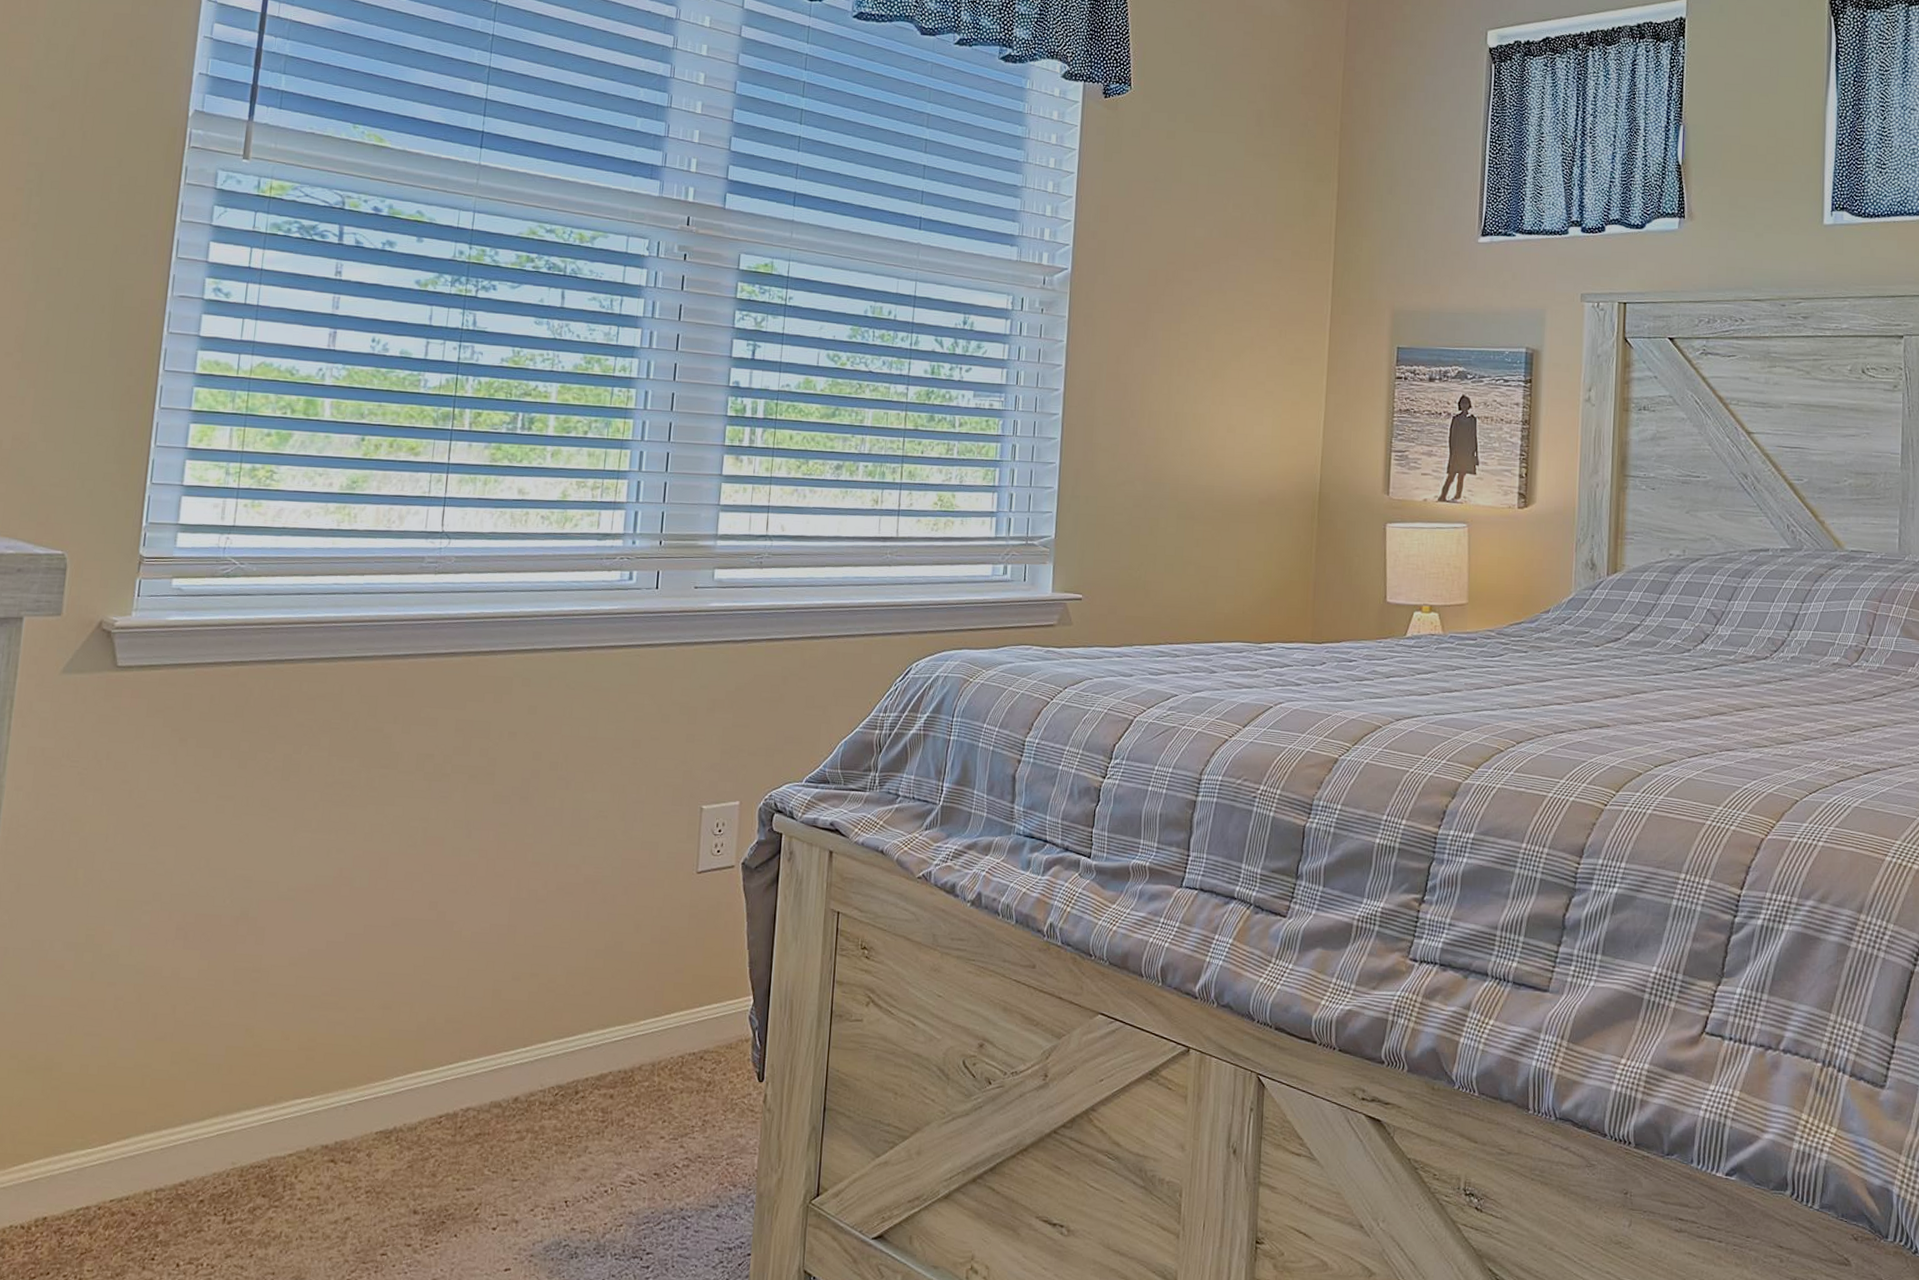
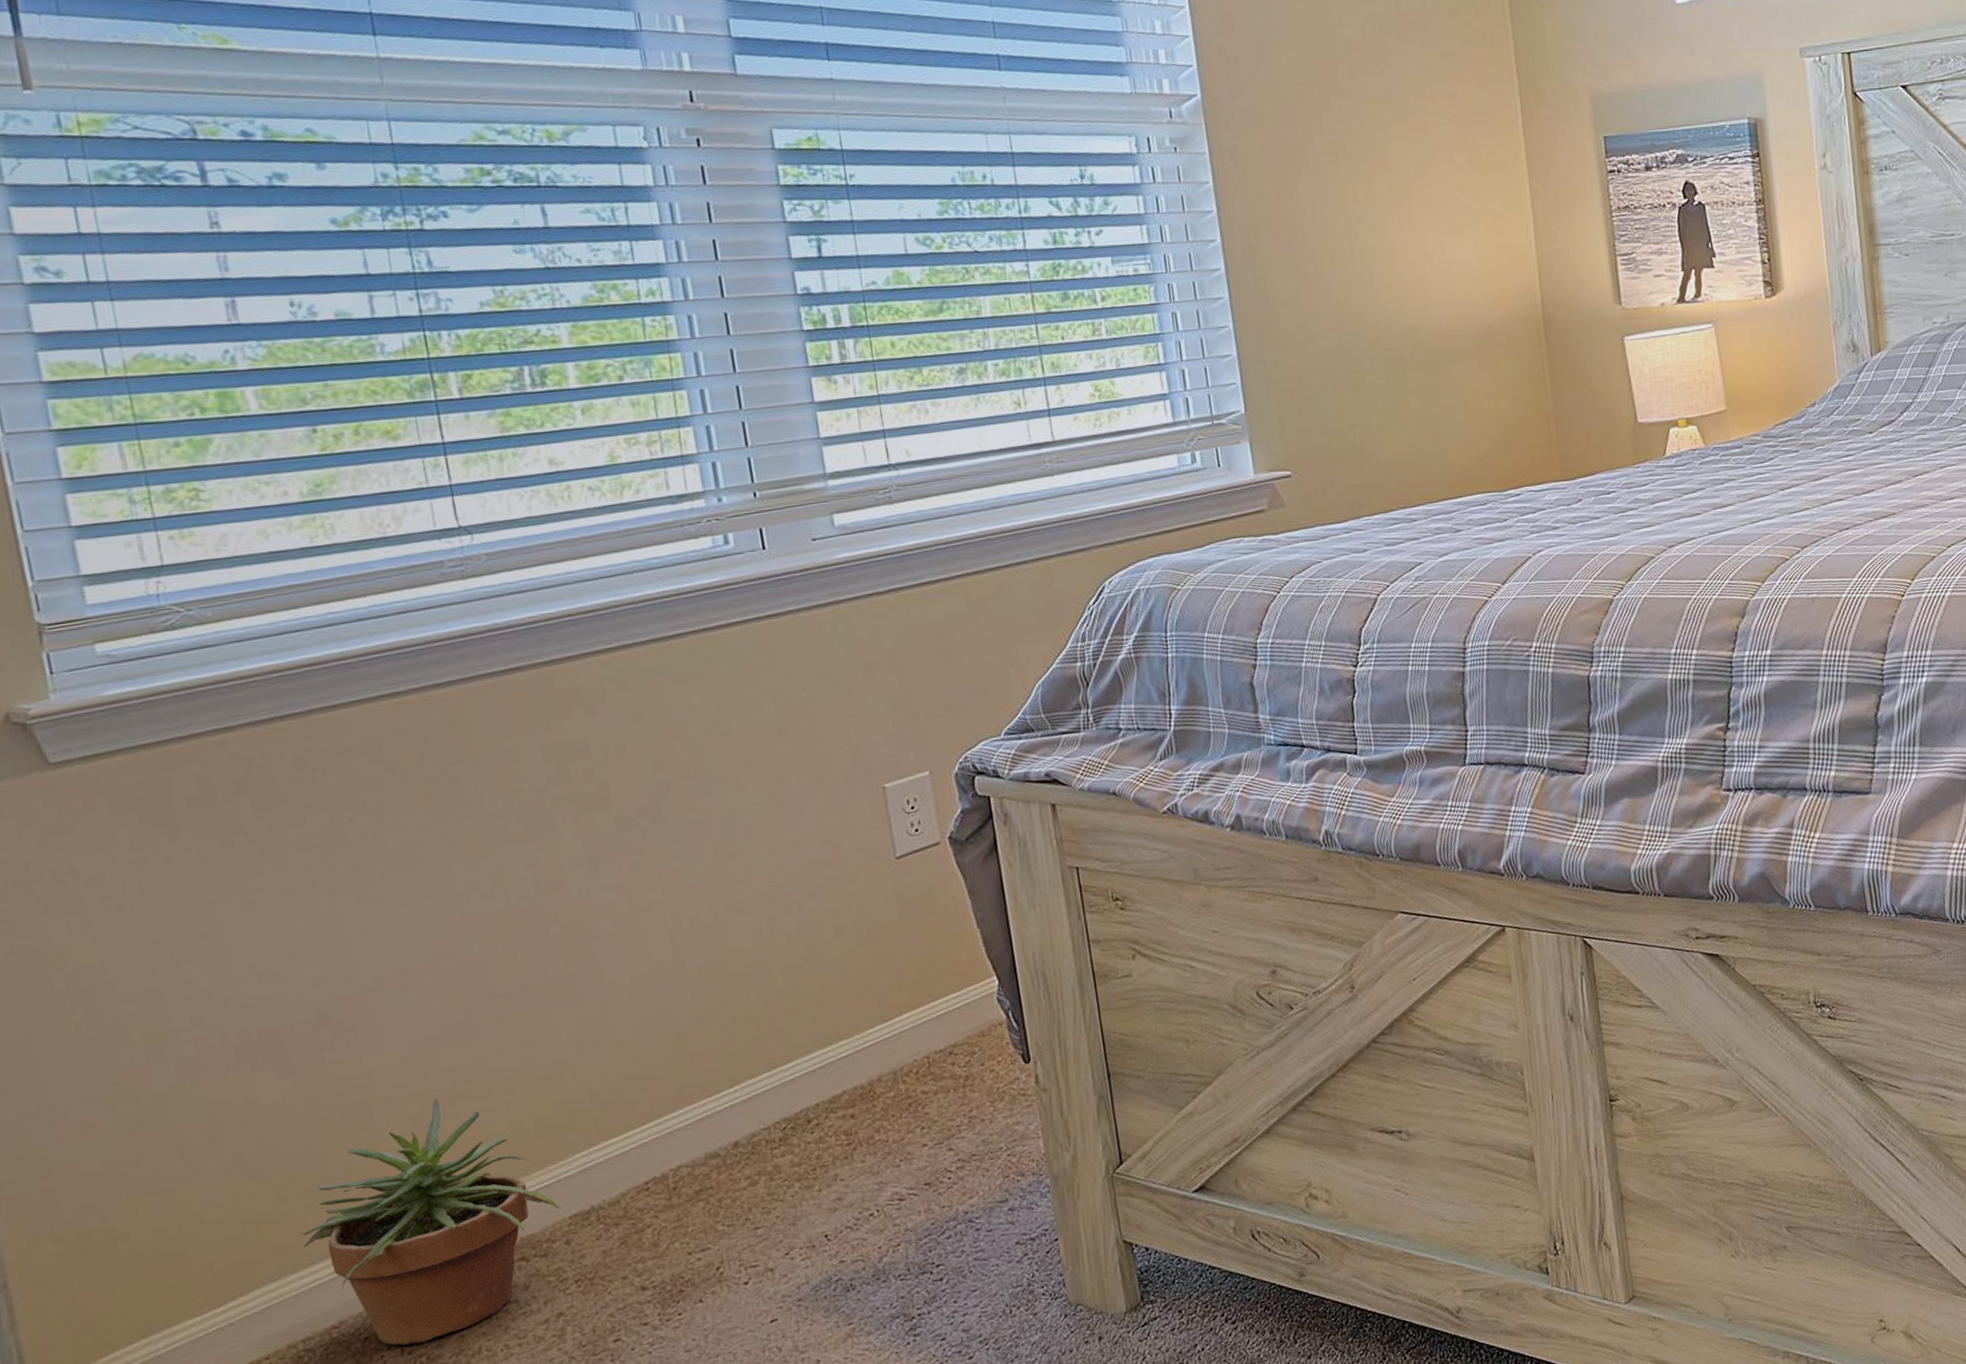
potted plant: none [175,1002,373,1217] -> present [295,1097,562,1346]

